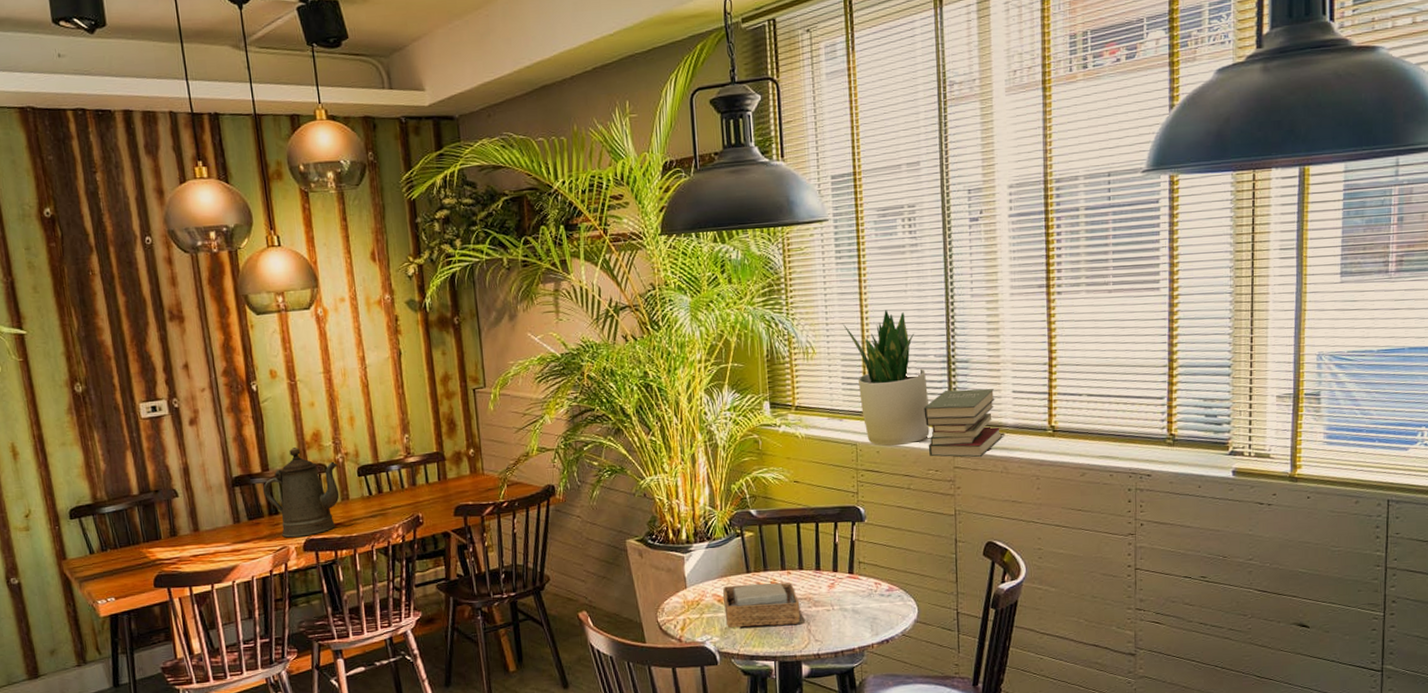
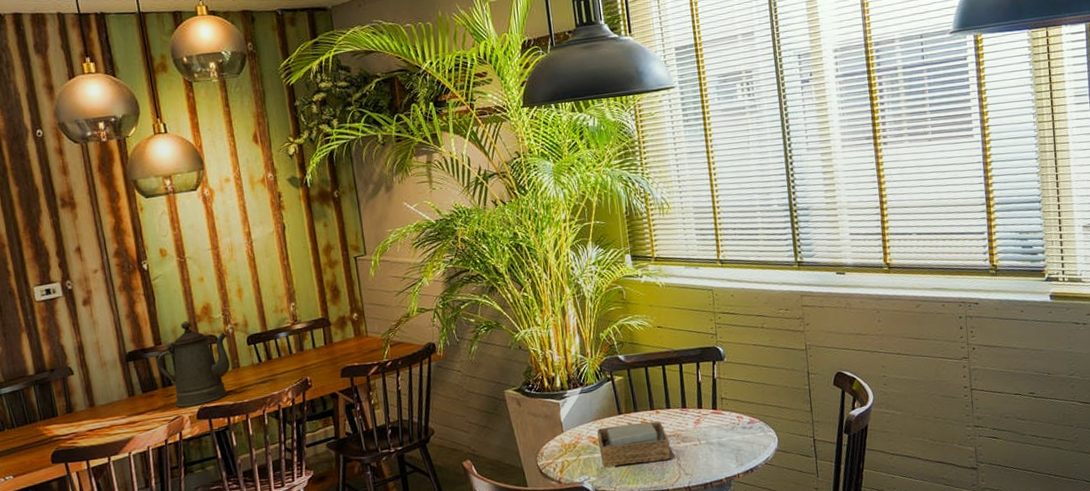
planter: present [842,310,930,447] -> none [692,165,778,290]
books: present [924,389,1004,458] -> none [771,232,845,297]

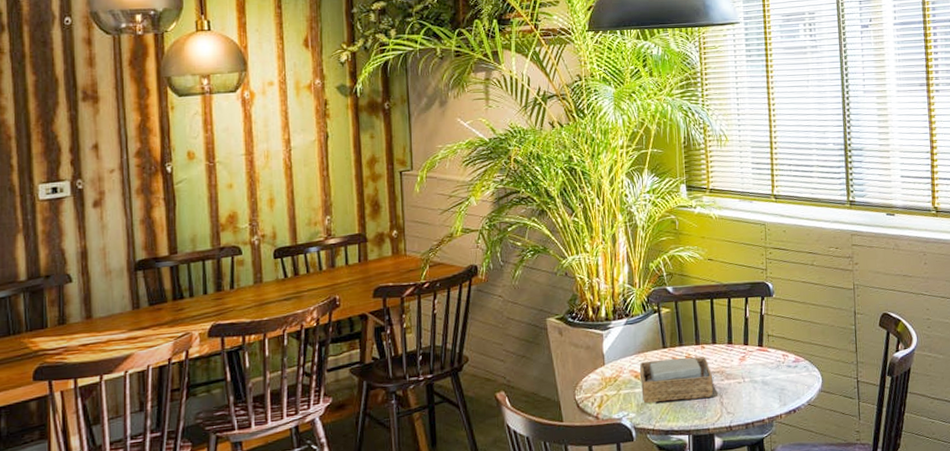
coffee pot: present [156,321,231,408] -> none [169,230,253,324]

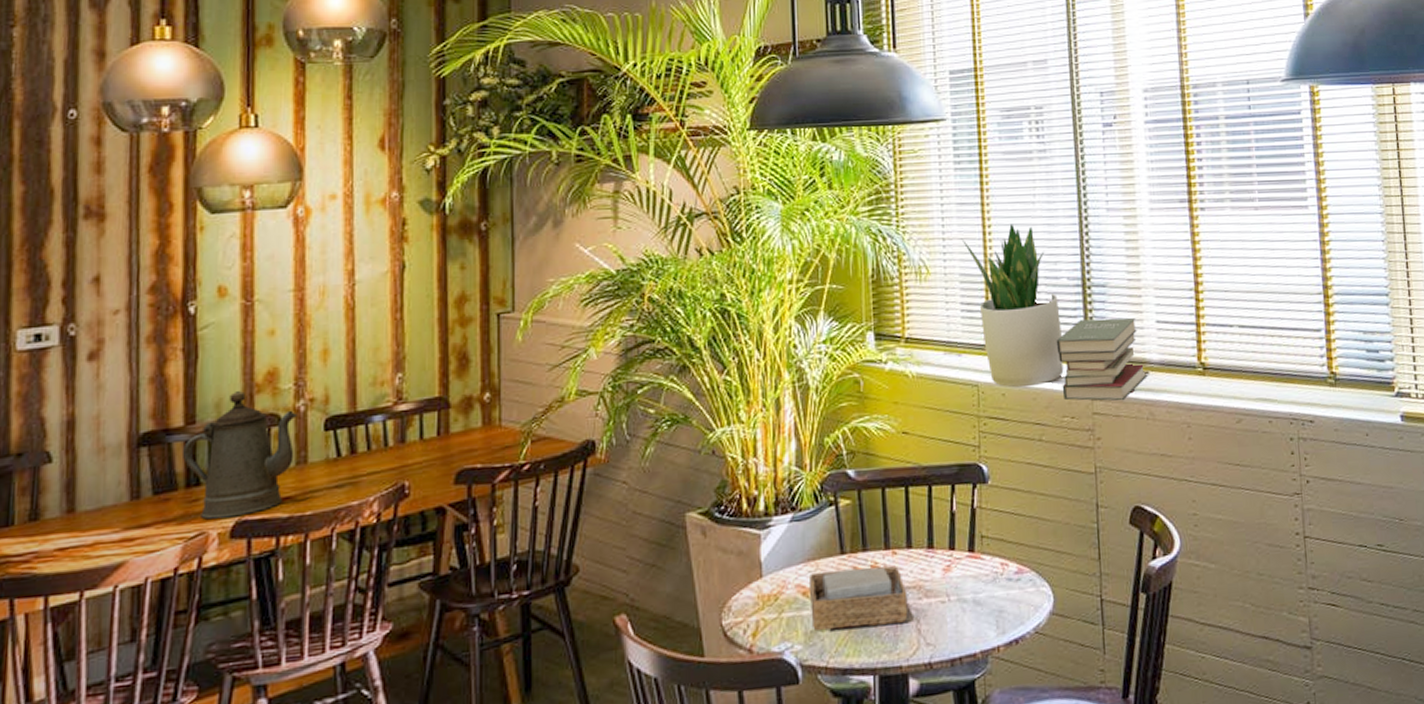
coffee pot: none [169,230,253,324] -> present [183,391,297,520]
planter: none [752,103,830,226] -> present [961,224,1064,388]
books: none [824,174,895,236] -> present [1056,318,1149,401]

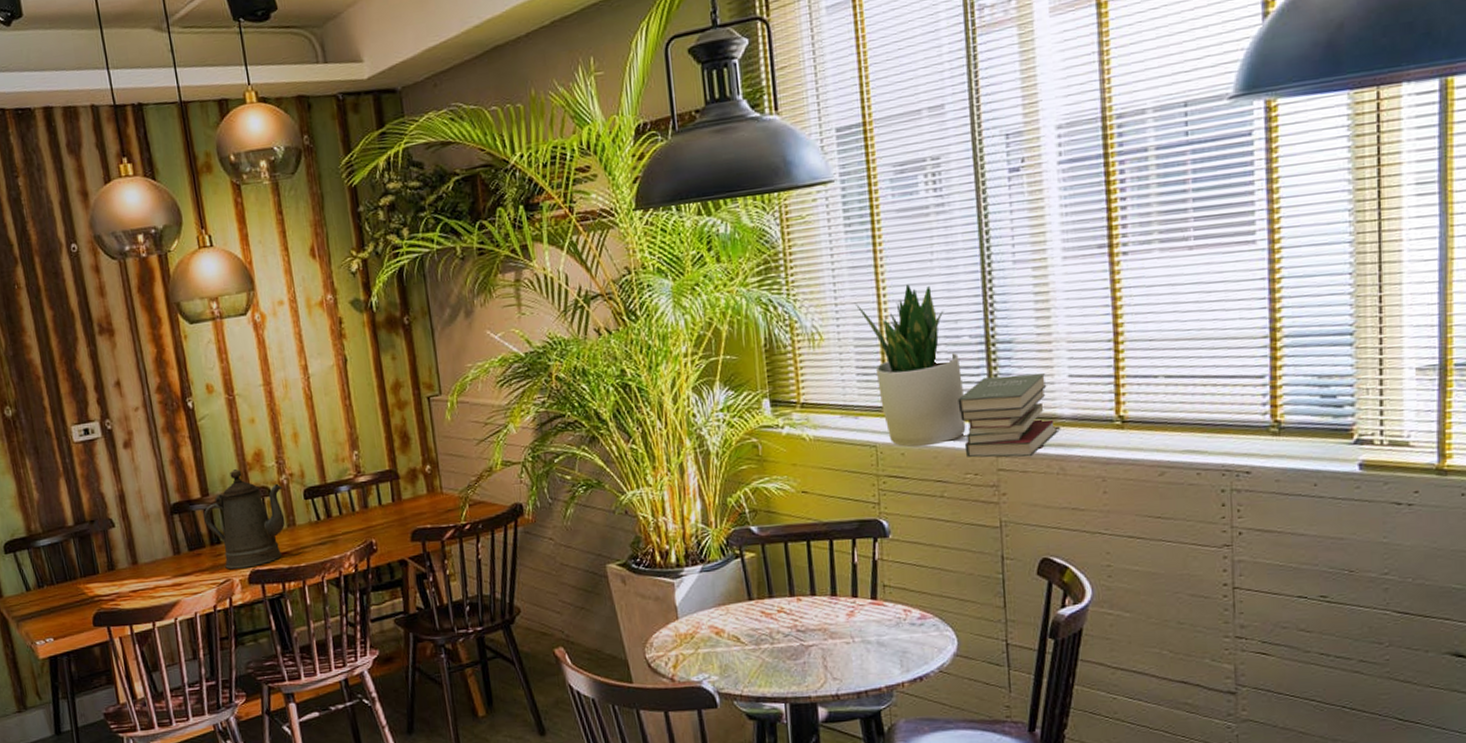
napkin holder: present [808,566,908,632] -> none [720,611,815,665]

